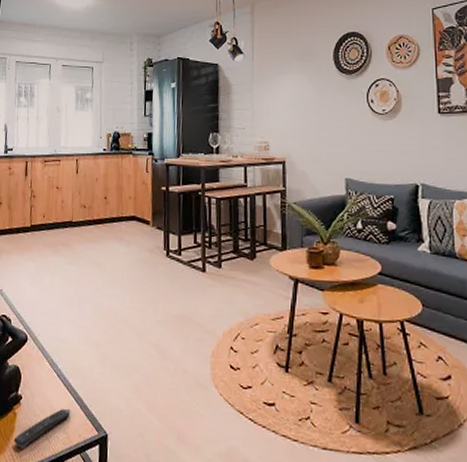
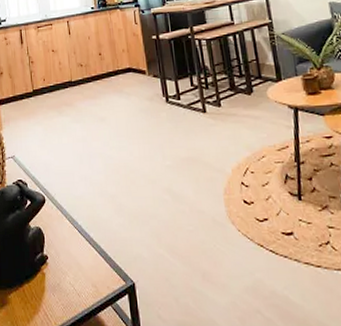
remote control: present [13,408,71,449] -> none [45,262,97,307]

